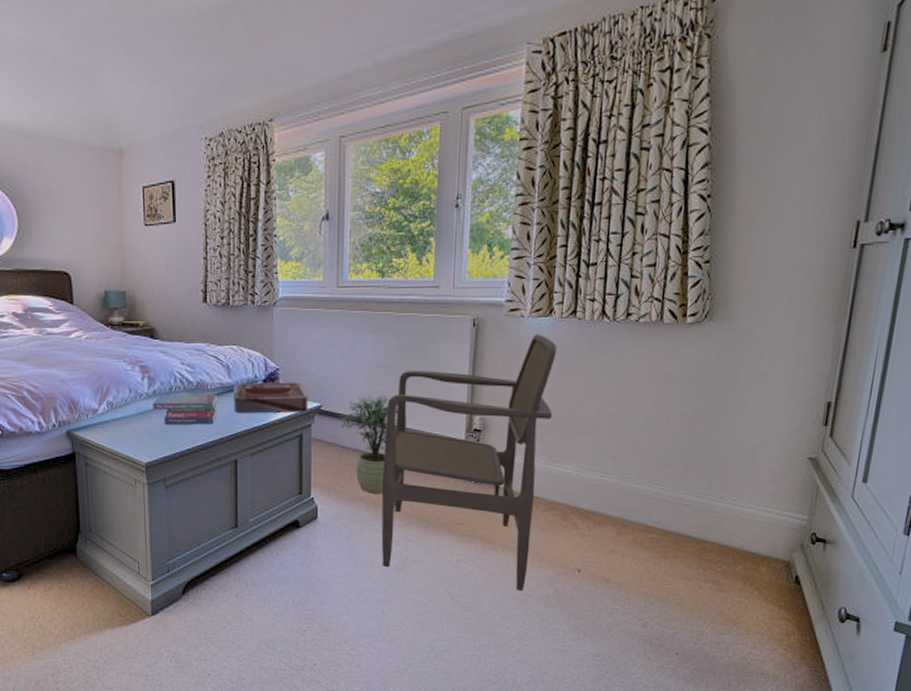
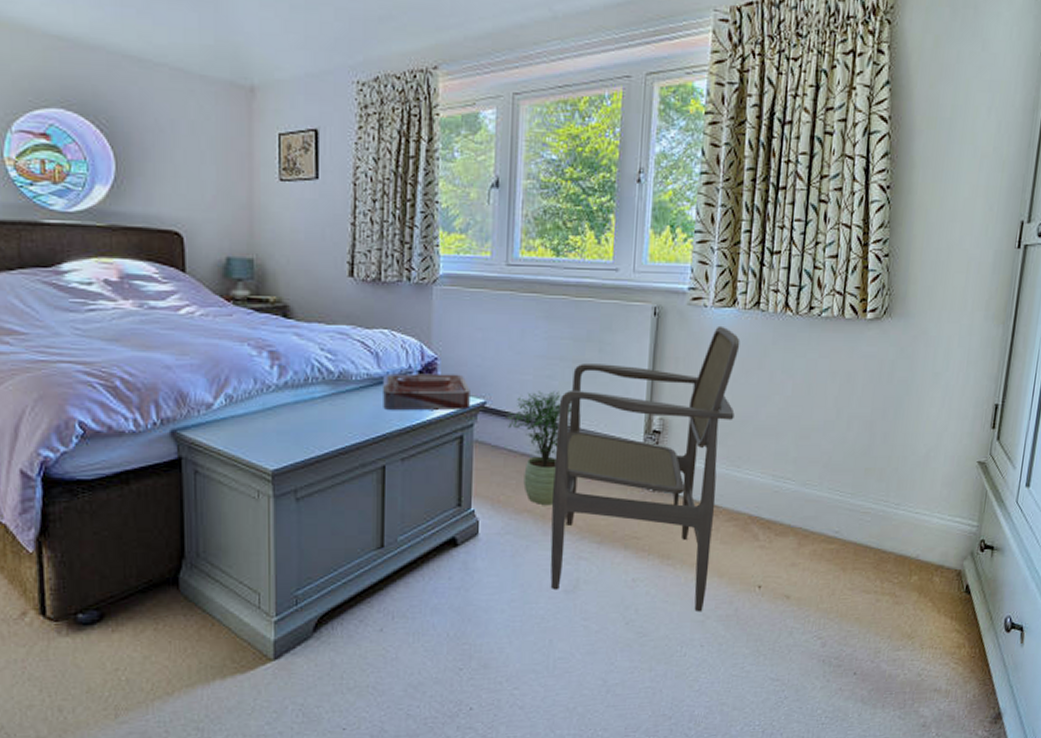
books: present [153,394,217,425] -> none [283,386,363,424]

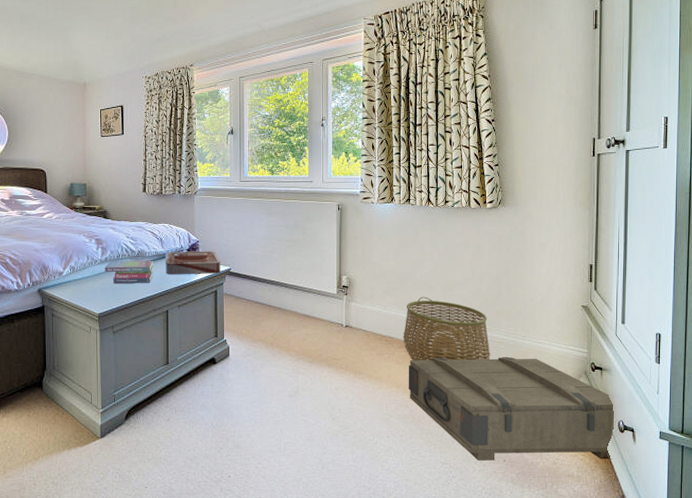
books: none [283,386,363,424] -> present [105,260,153,284]
potted plant: present [505,391,572,504] -> none [244,260,287,336]
armchair: present [550,325,740,612] -> none [277,215,398,412]
basket: none [733,447,852,539] -> present [403,297,491,360]
ammo crate: none [734,532,1002,675] -> present [408,356,614,461]

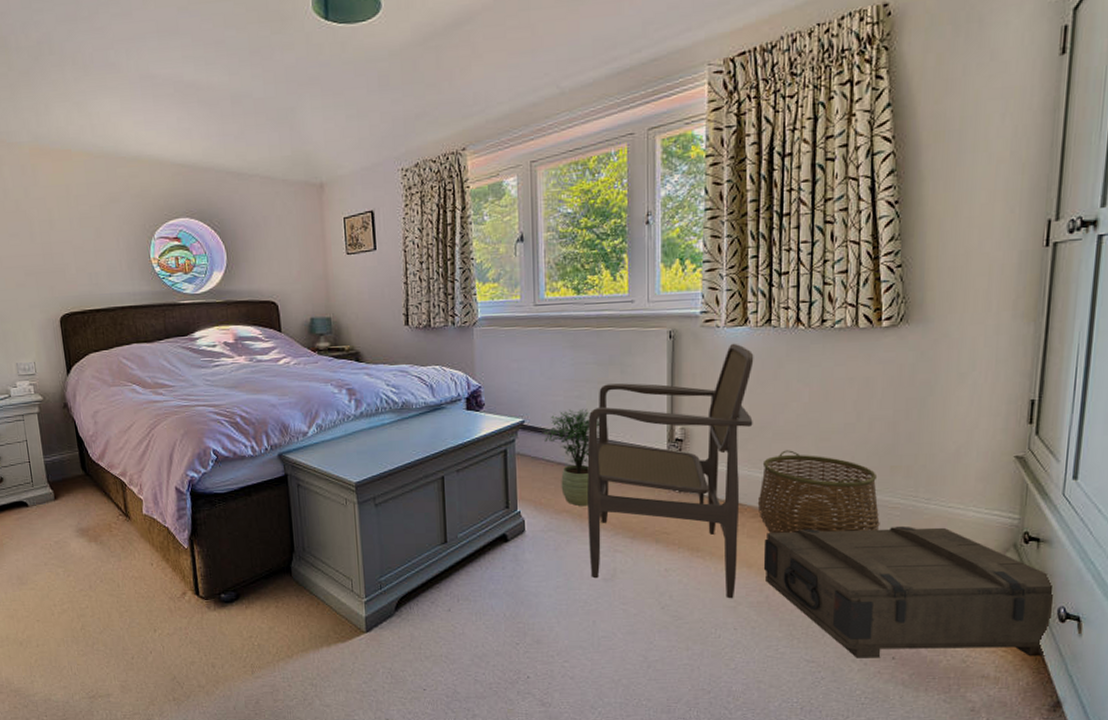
books: present [105,260,153,284] -> none [360,413,423,444]
decorative tray: present [165,251,220,275] -> none [438,399,511,432]
potted plant: none [244,260,287,336] -> present [542,408,599,506]
armchair: none [277,215,398,412] -> present [587,343,754,599]

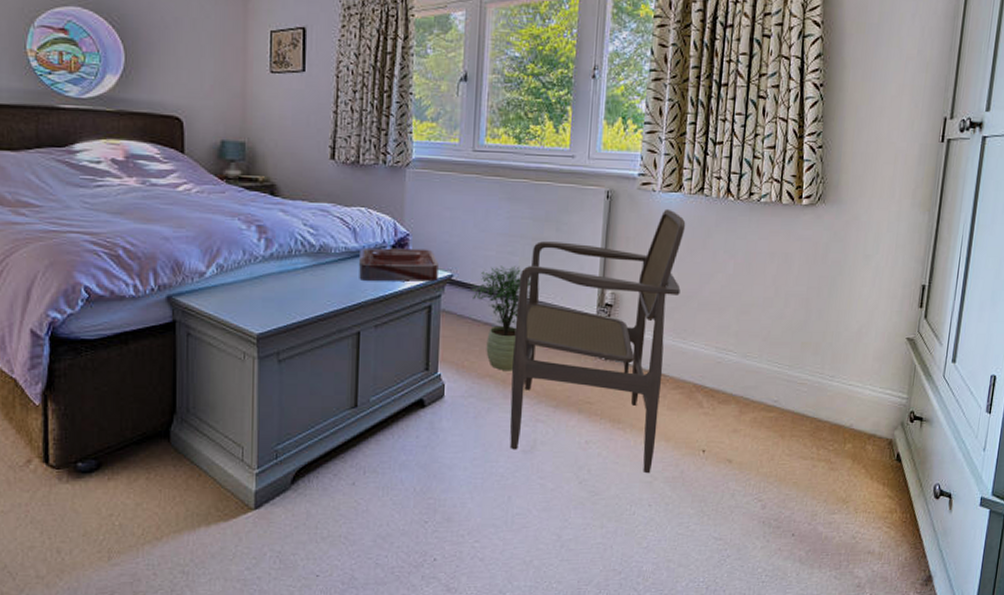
decorative tray: none [438,399,511,432] -> present [359,247,439,283]
basket: present [757,450,880,533] -> none [679,321,790,406]
ammo crate: present [763,525,1053,658] -> none [680,402,931,535]

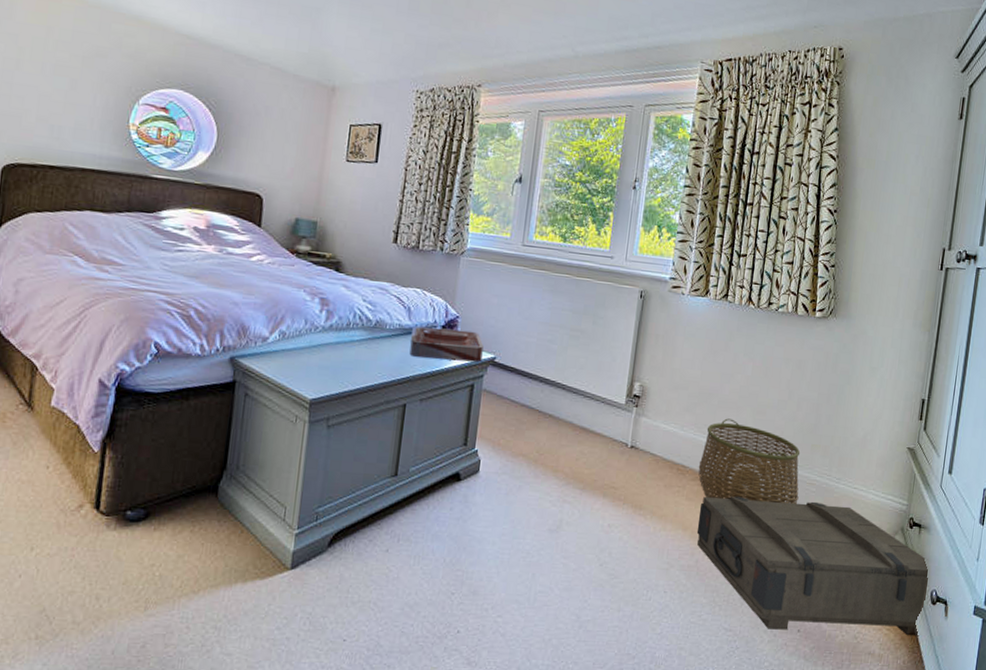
potted plant: present [470,265,531,370] -> none [510,352,567,451]
armchair: present [510,208,686,474] -> none [537,311,711,561]
basket: none [679,321,790,406] -> present [698,418,801,504]
ammo crate: none [680,402,931,535] -> present [696,495,928,636]

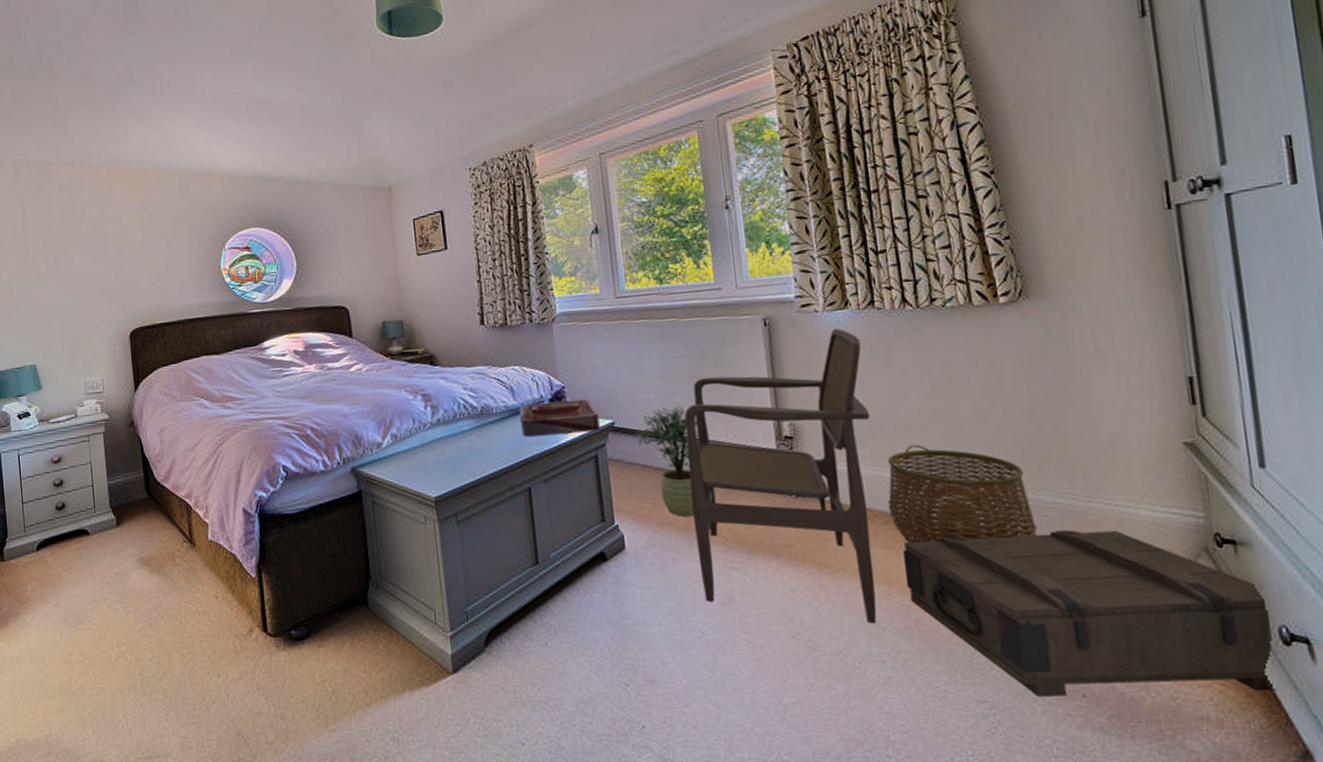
potted plant: none [510,352,567,451] -> present [634,406,699,516]
armchair: none [537,311,711,561] -> present [684,328,877,624]

